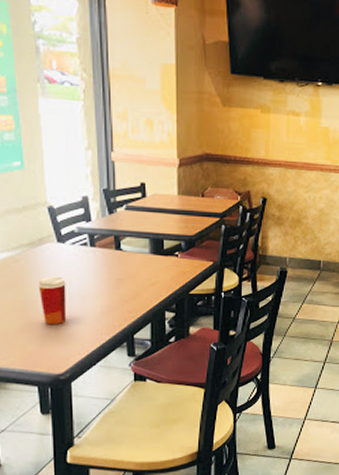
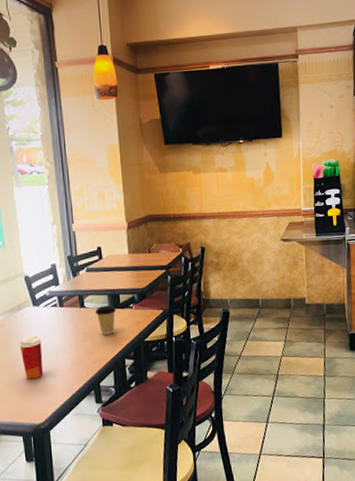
coffee cup: none [133,251,159,283] -> present [95,305,117,335]

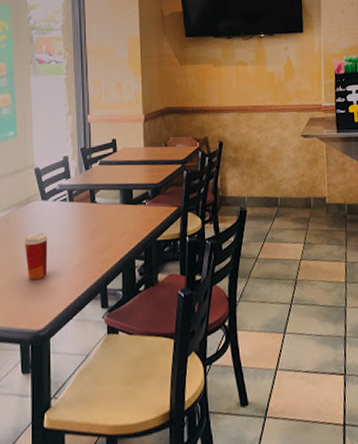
coffee cup: present [95,305,117,335] -> none [106,201,129,232]

